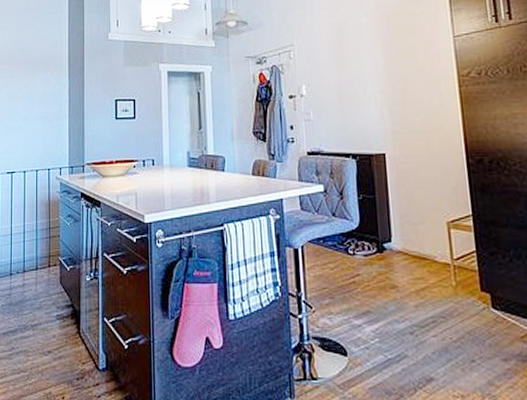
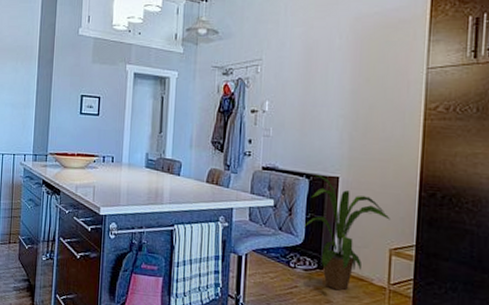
house plant: none [357,153,443,273] -> present [304,174,390,291]

